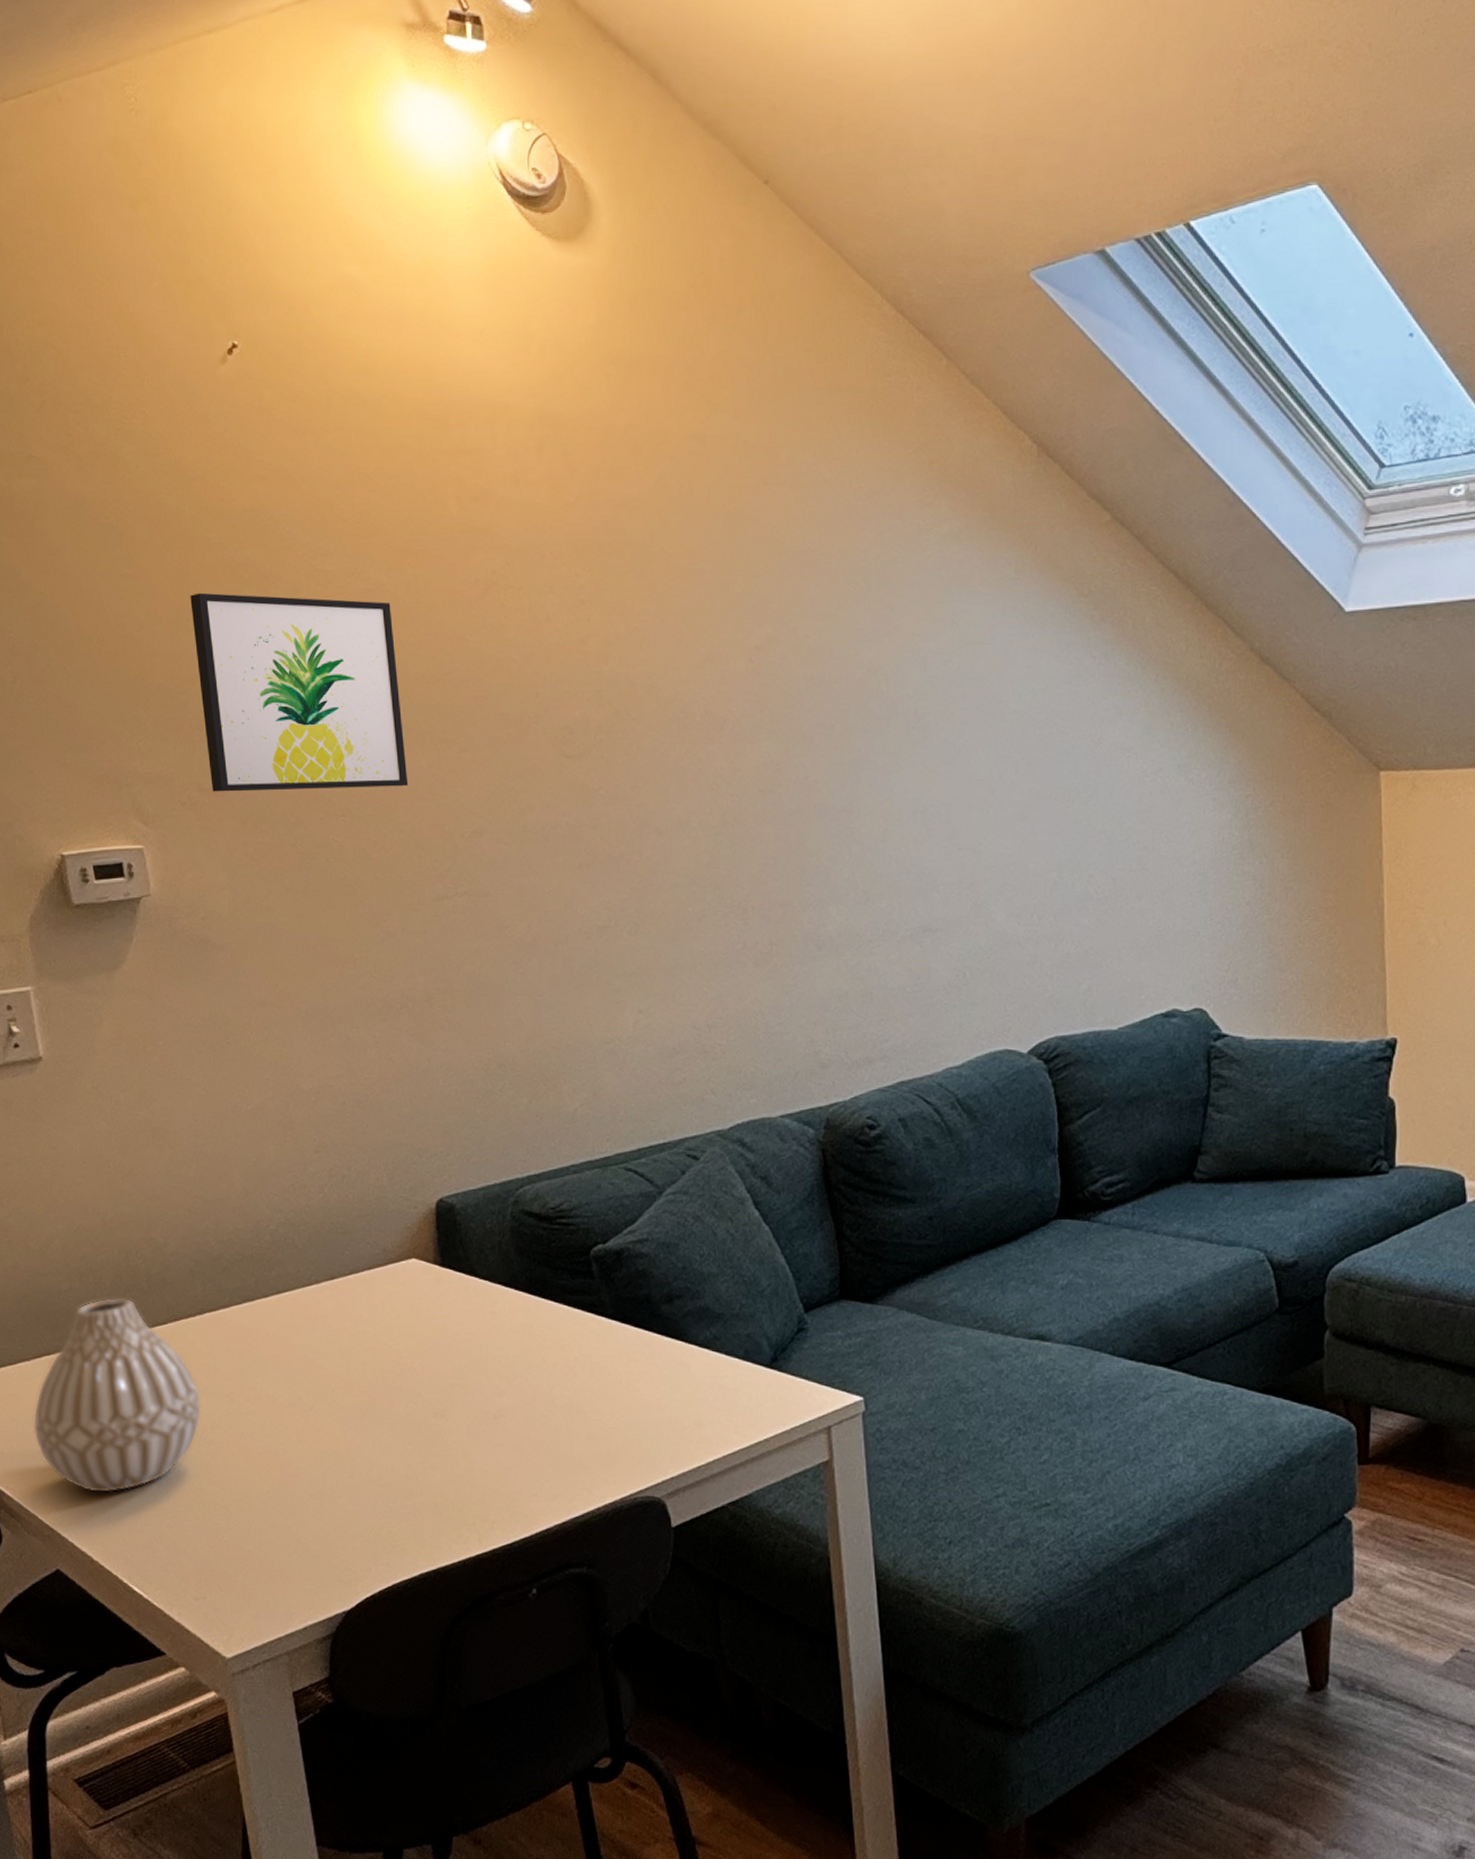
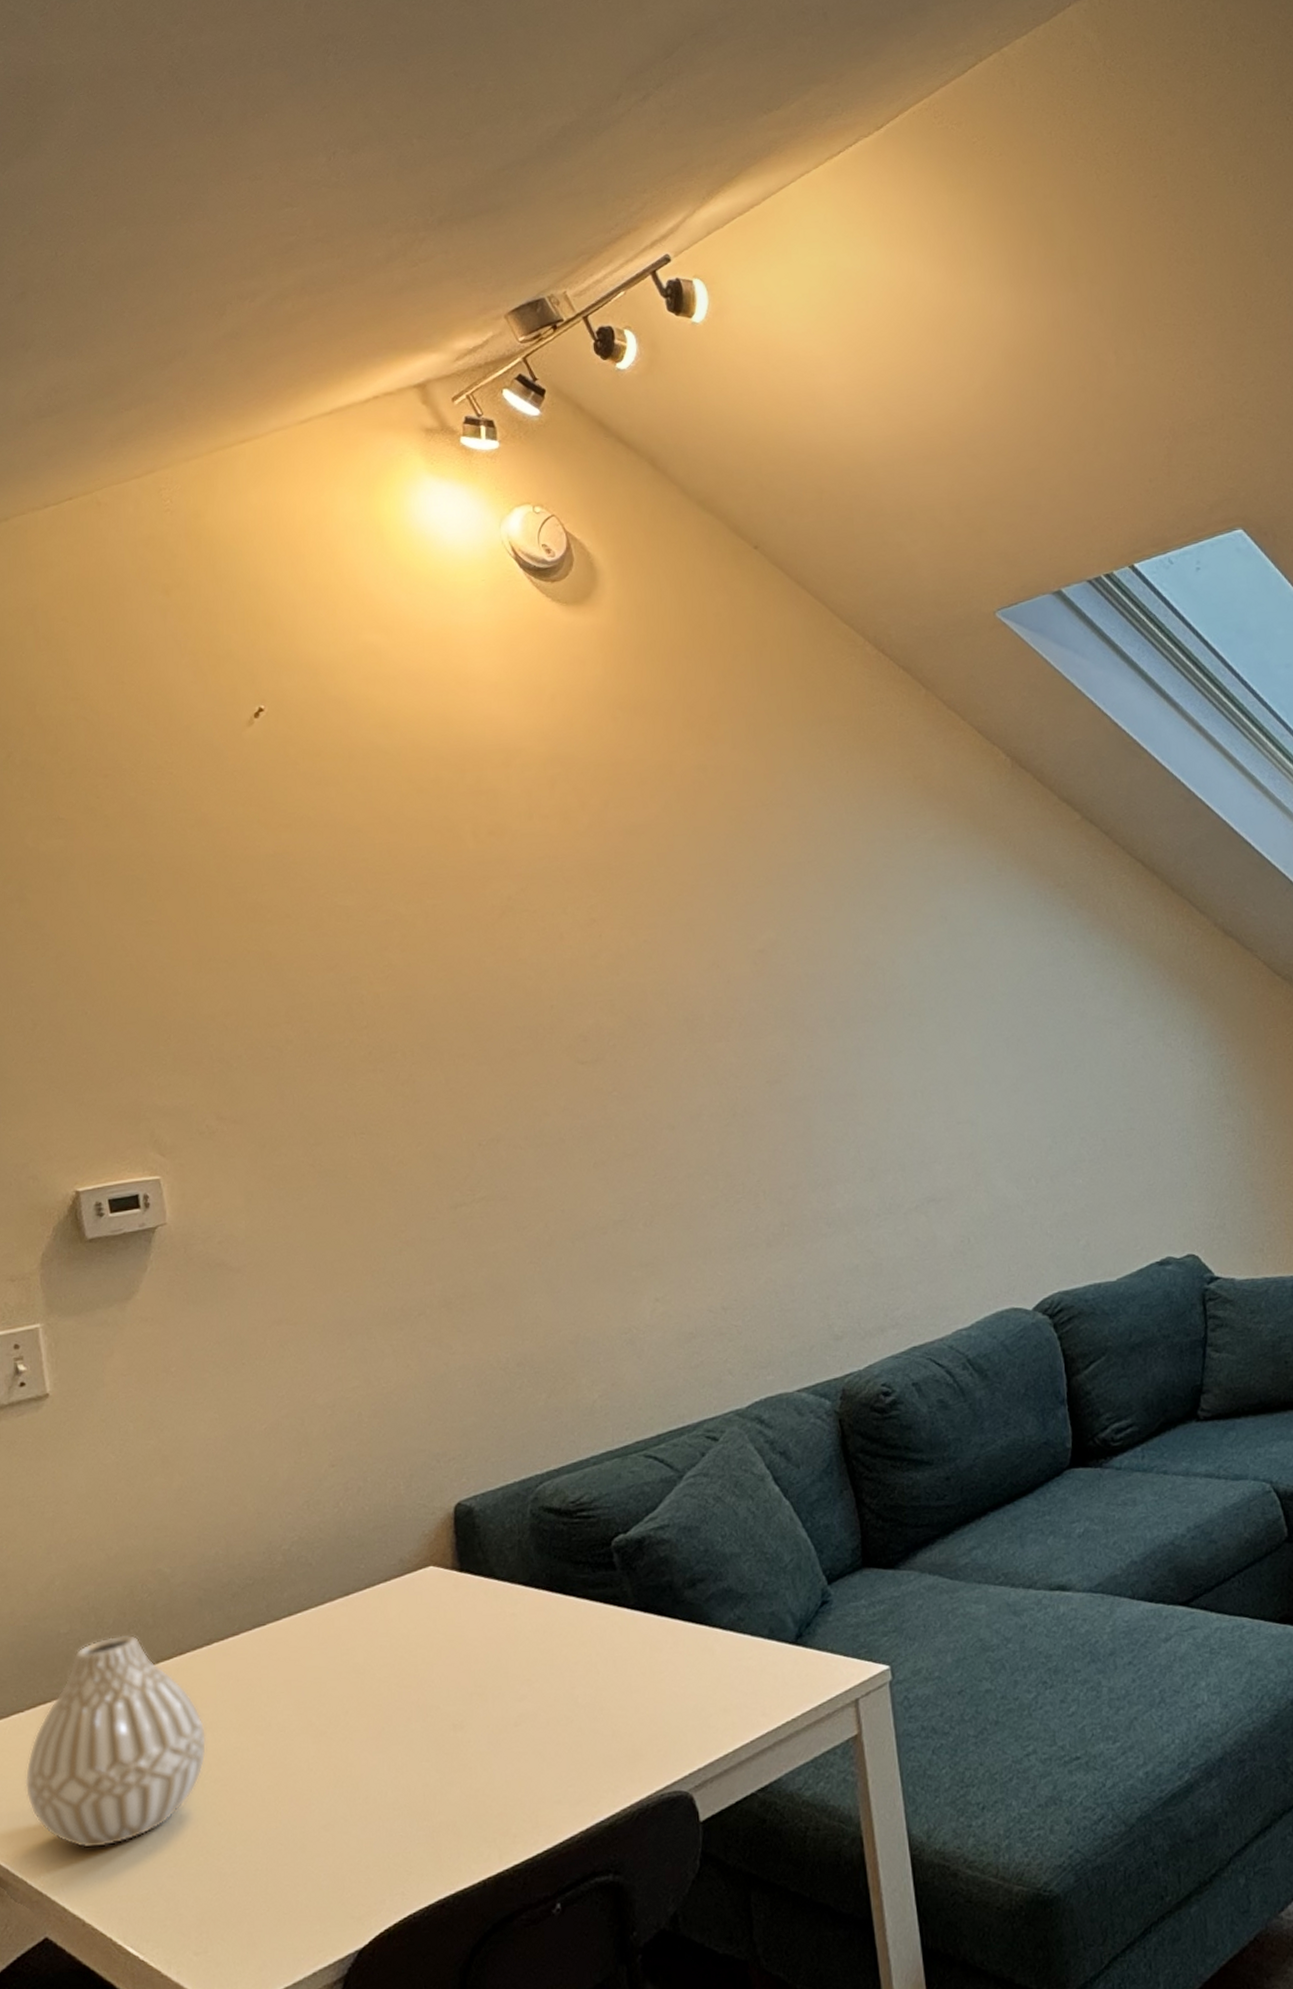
wall art: present [190,592,409,792] -> none [213,931,427,1120]

